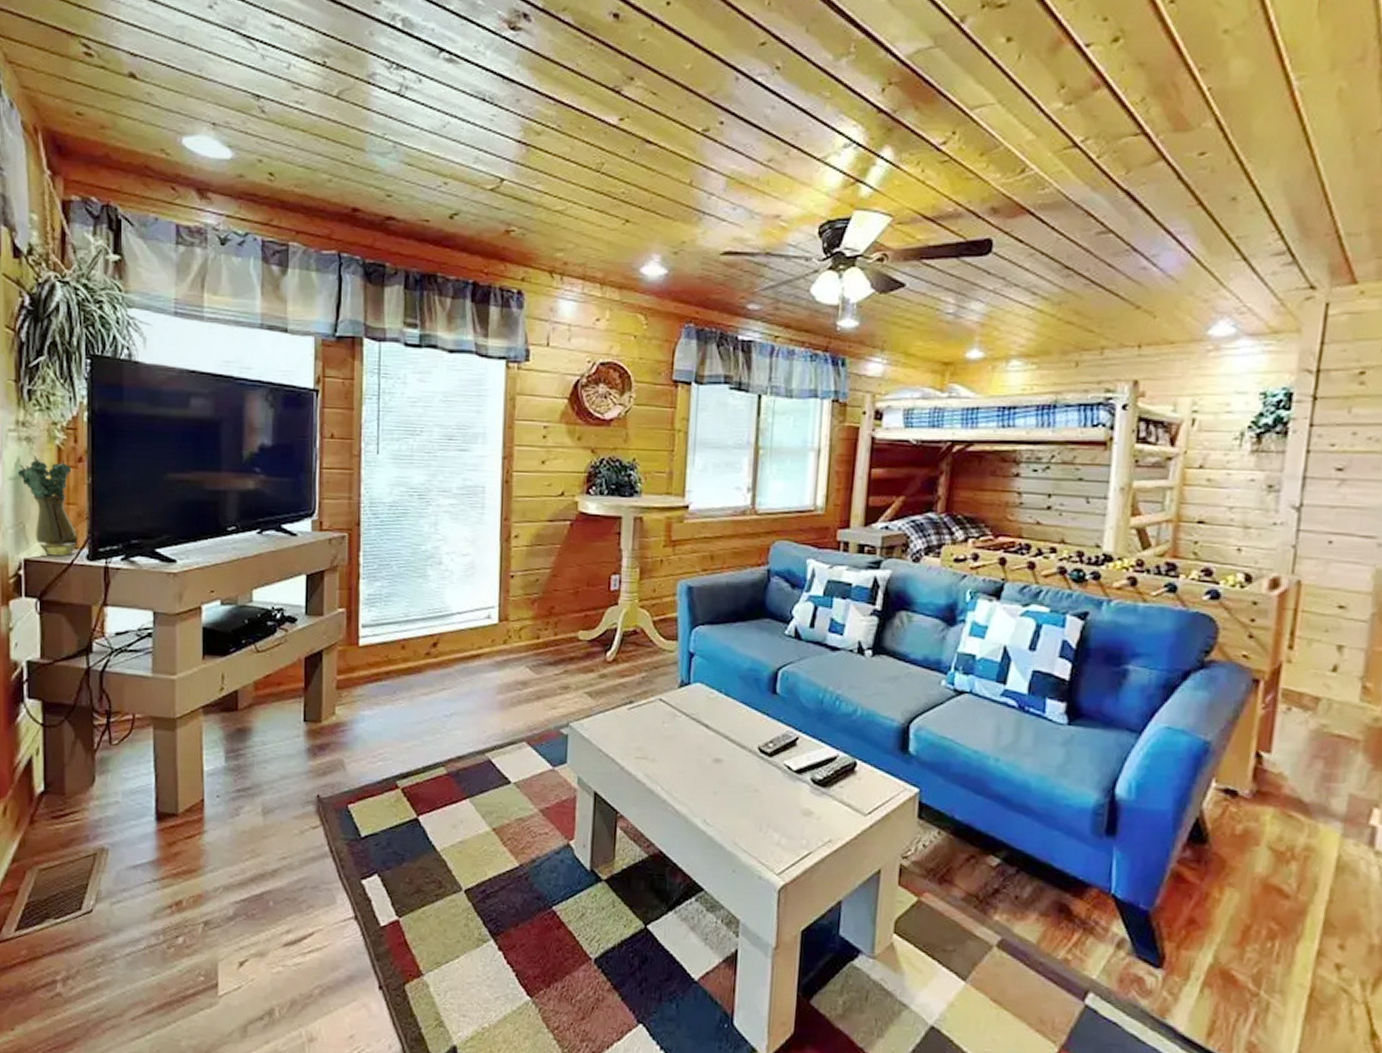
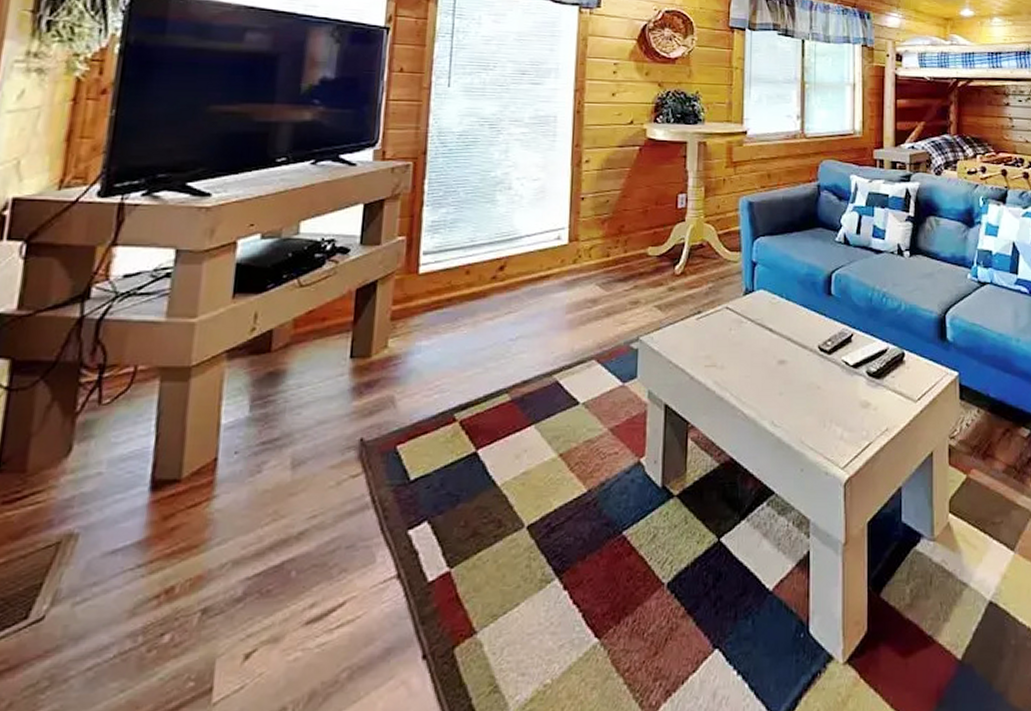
vase: present [17,455,78,556] -> none [19,86,92,194]

